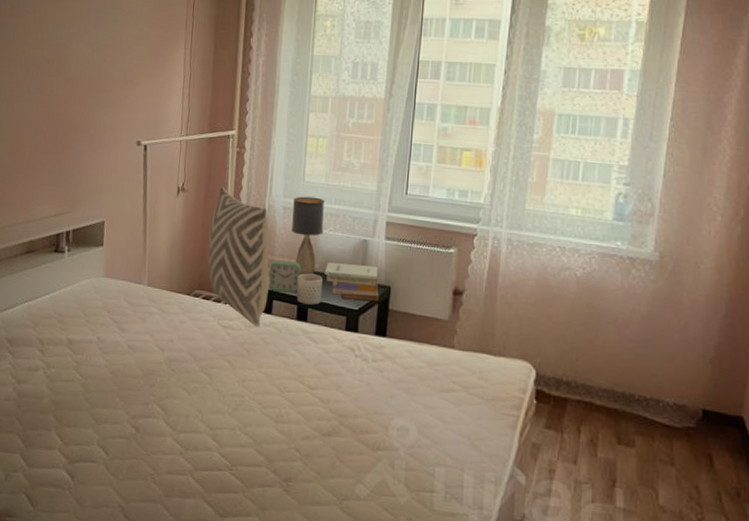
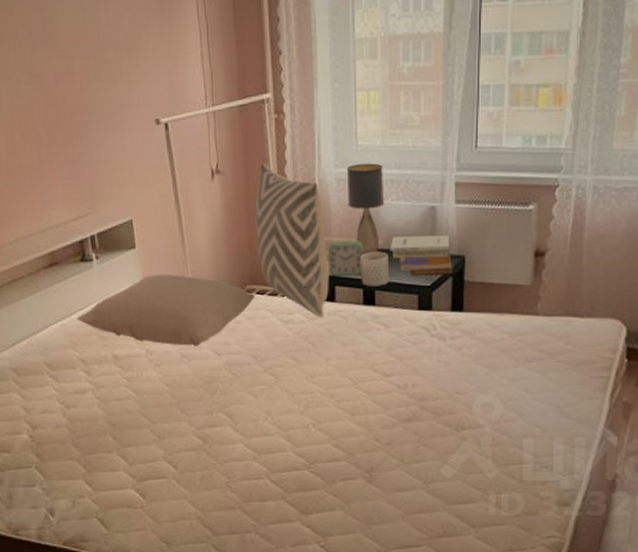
pillow: none [41,271,202,340] -> present [77,275,256,346]

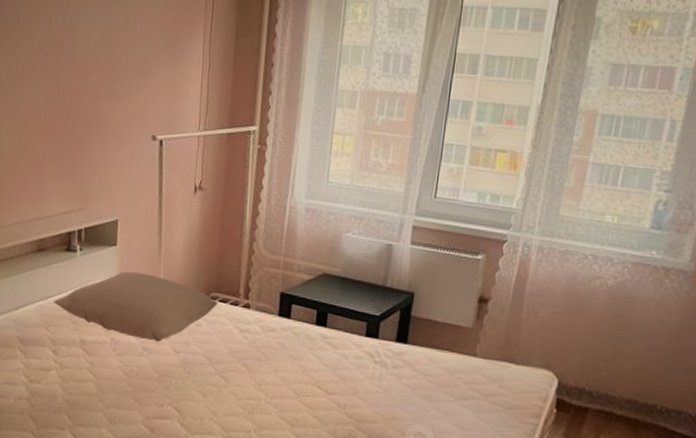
pillow: present [254,163,330,318] -> none [225,185,290,332]
alarm clock: present [328,241,363,276] -> none [288,263,322,297]
table lamp: present [346,163,385,255] -> none [313,197,349,280]
mug: present [360,251,389,287] -> none [316,277,344,310]
books: present [390,235,454,276] -> none [346,267,403,308]

